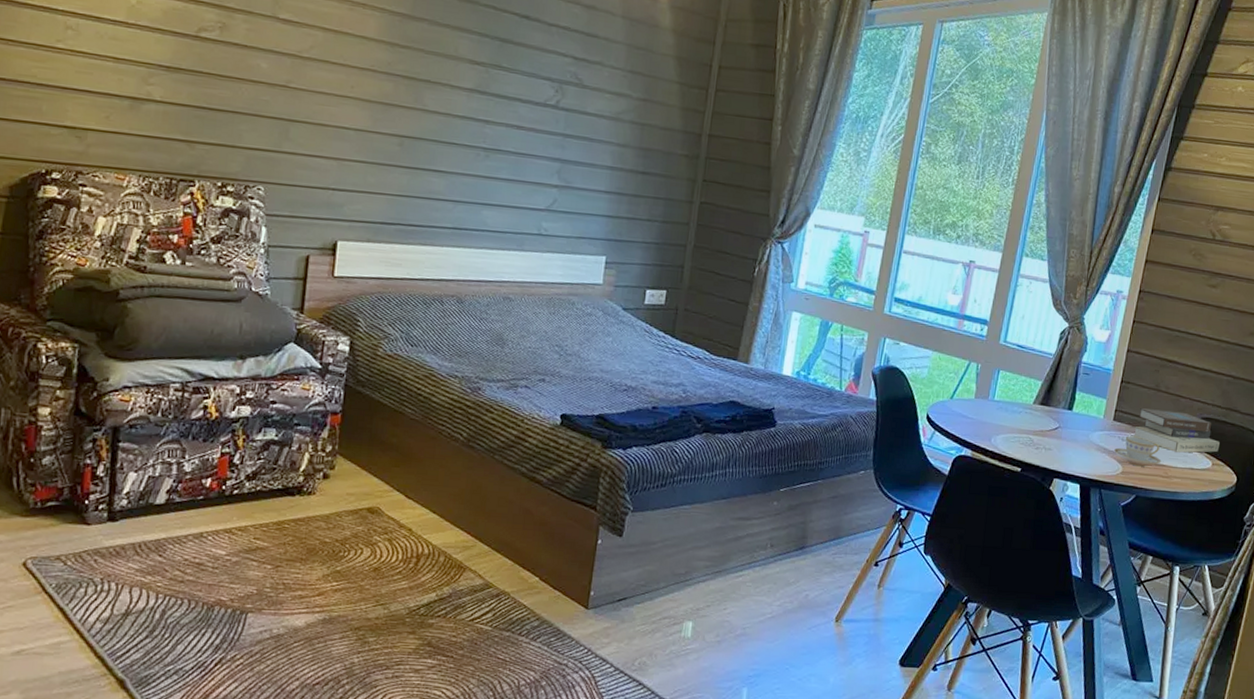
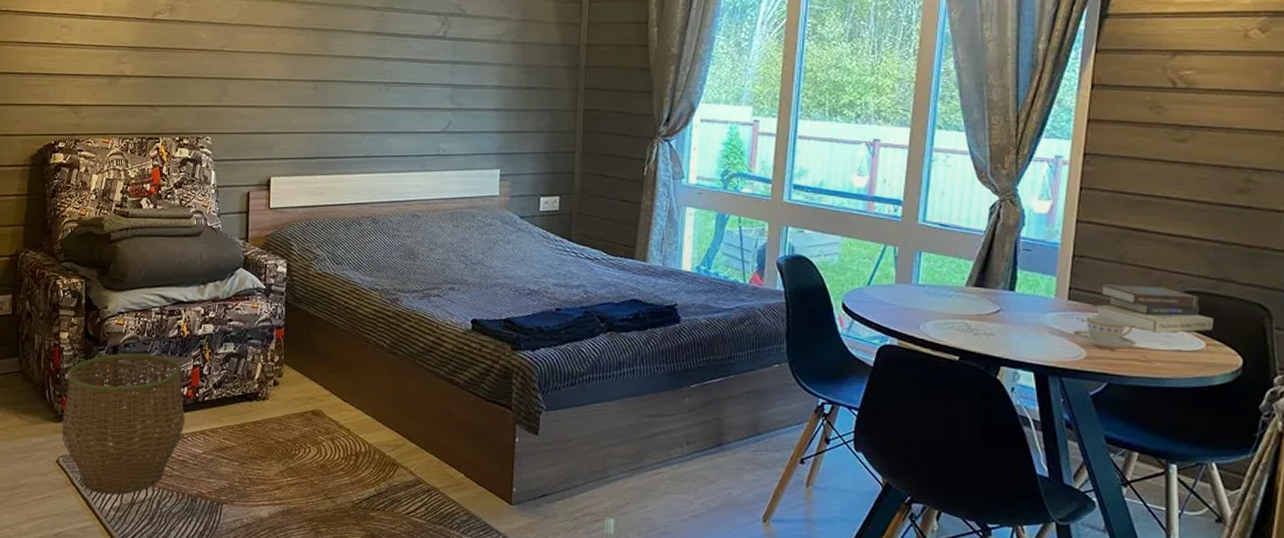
basket: none [32,435,206,604] -> present [62,353,185,495]

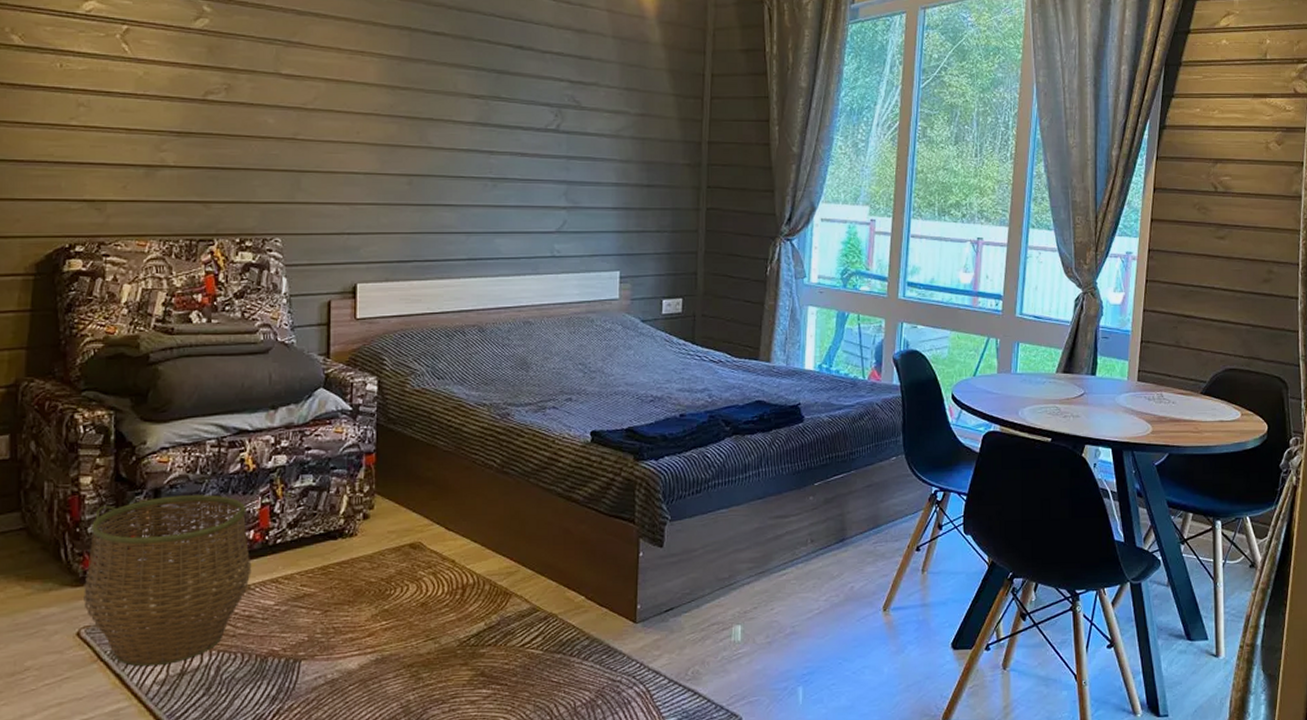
teacup: present [1073,316,1137,350] -> none [1142,395,1190,424]
books: present [1095,284,1213,333] -> none [1158,365,1246,406]

